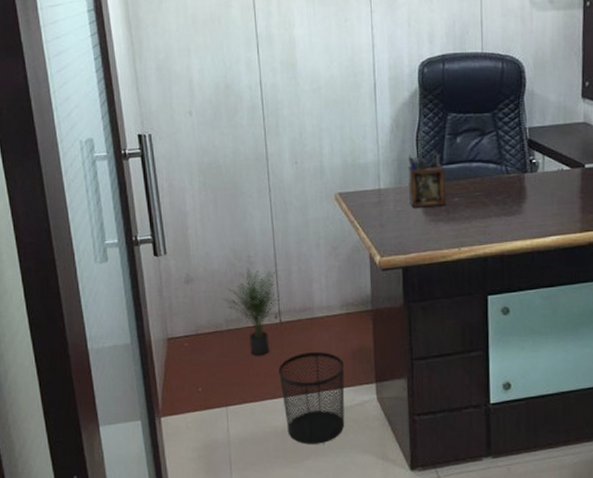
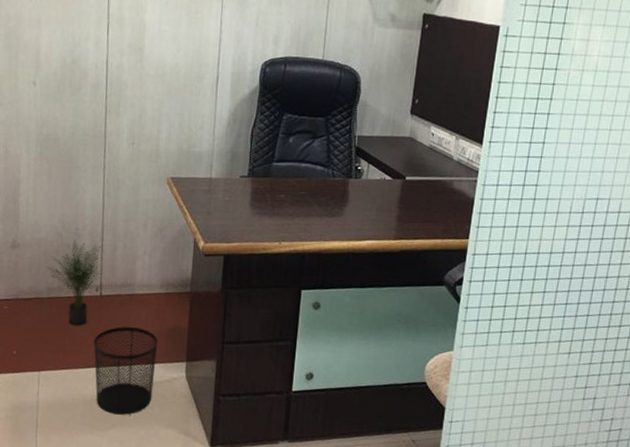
desk organizer: present [407,151,446,208] -> none [238,148,275,201]

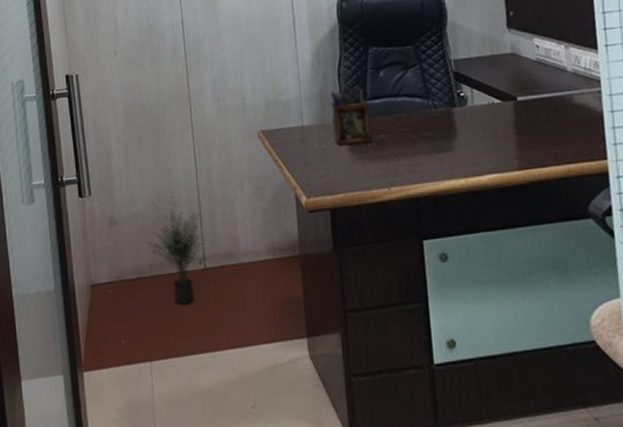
waste bin: present [94,326,158,415] -> none [204,302,276,407]
desk organizer: none [238,148,275,201] -> present [330,86,372,146]

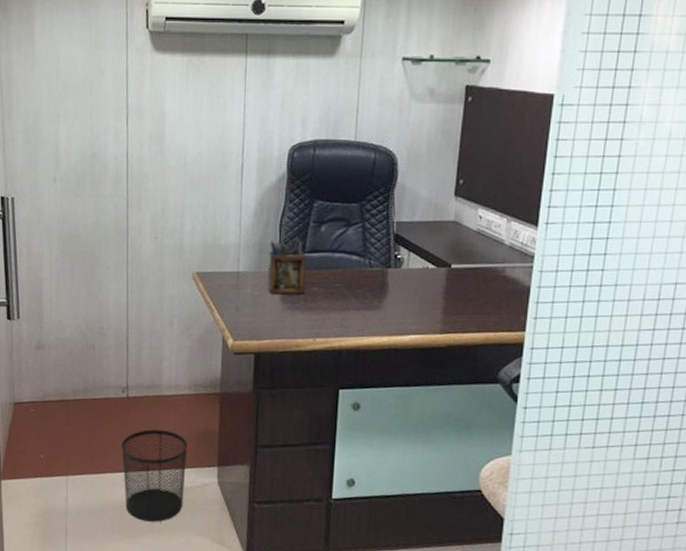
potted plant: present [144,210,204,304] -> none [70,340,128,428]
waste bin: none [204,302,276,407] -> present [121,429,187,522]

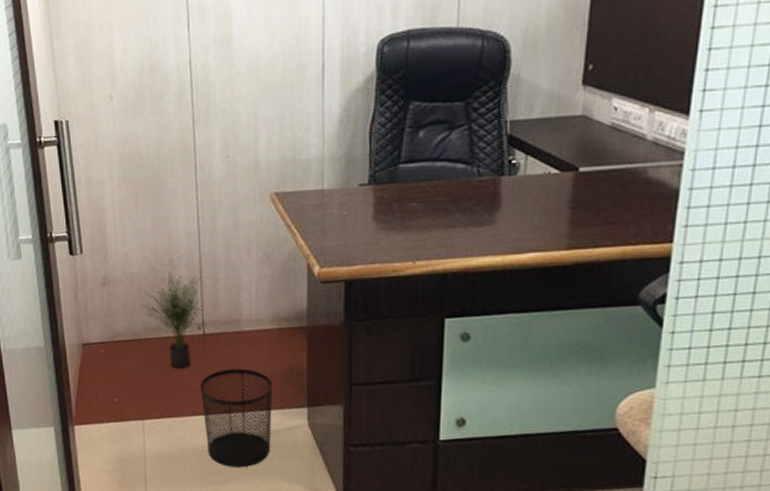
potted plant: none [70,340,128,428] -> present [139,273,204,368]
desk organizer: present [268,238,306,294] -> none [357,147,402,213]

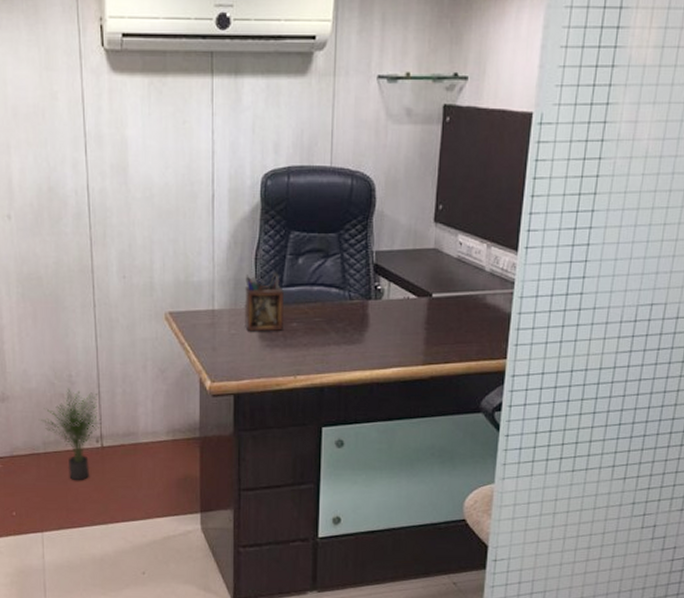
waste bin: present [200,368,272,468] -> none [99,479,168,573]
desk organizer: none [357,147,402,213] -> present [244,272,284,332]

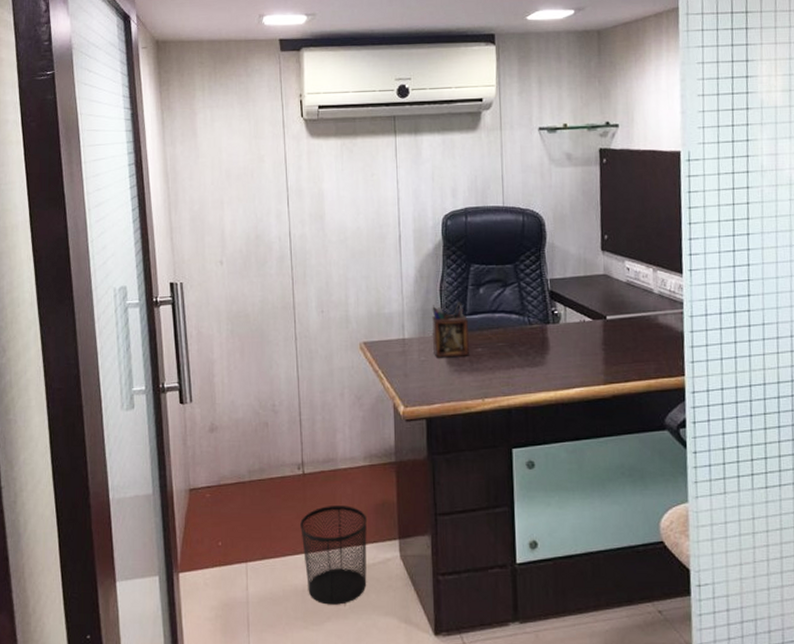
potted plant: present [38,388,102,480] -> none [244,417,303,508]
waste bin: none [99,479,168,573] -> present [300,506,367,605]

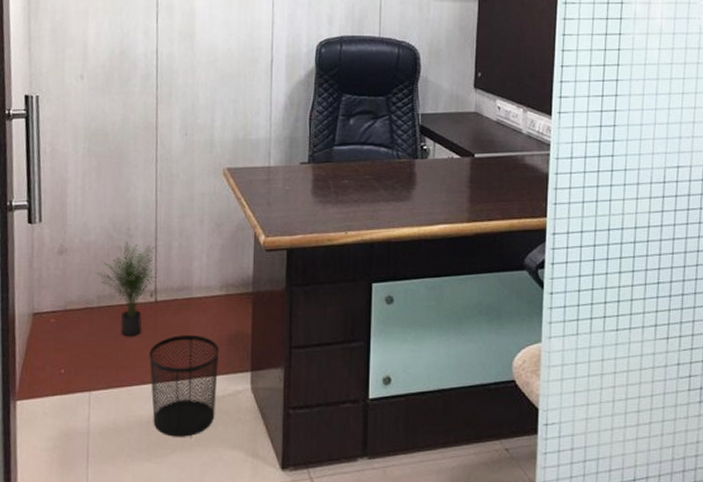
potted plant: none [244,417,303,508] -> present [94,241,157,336]
desk organizer: present [431,302,469,358] -> none [298,131,336,188]

